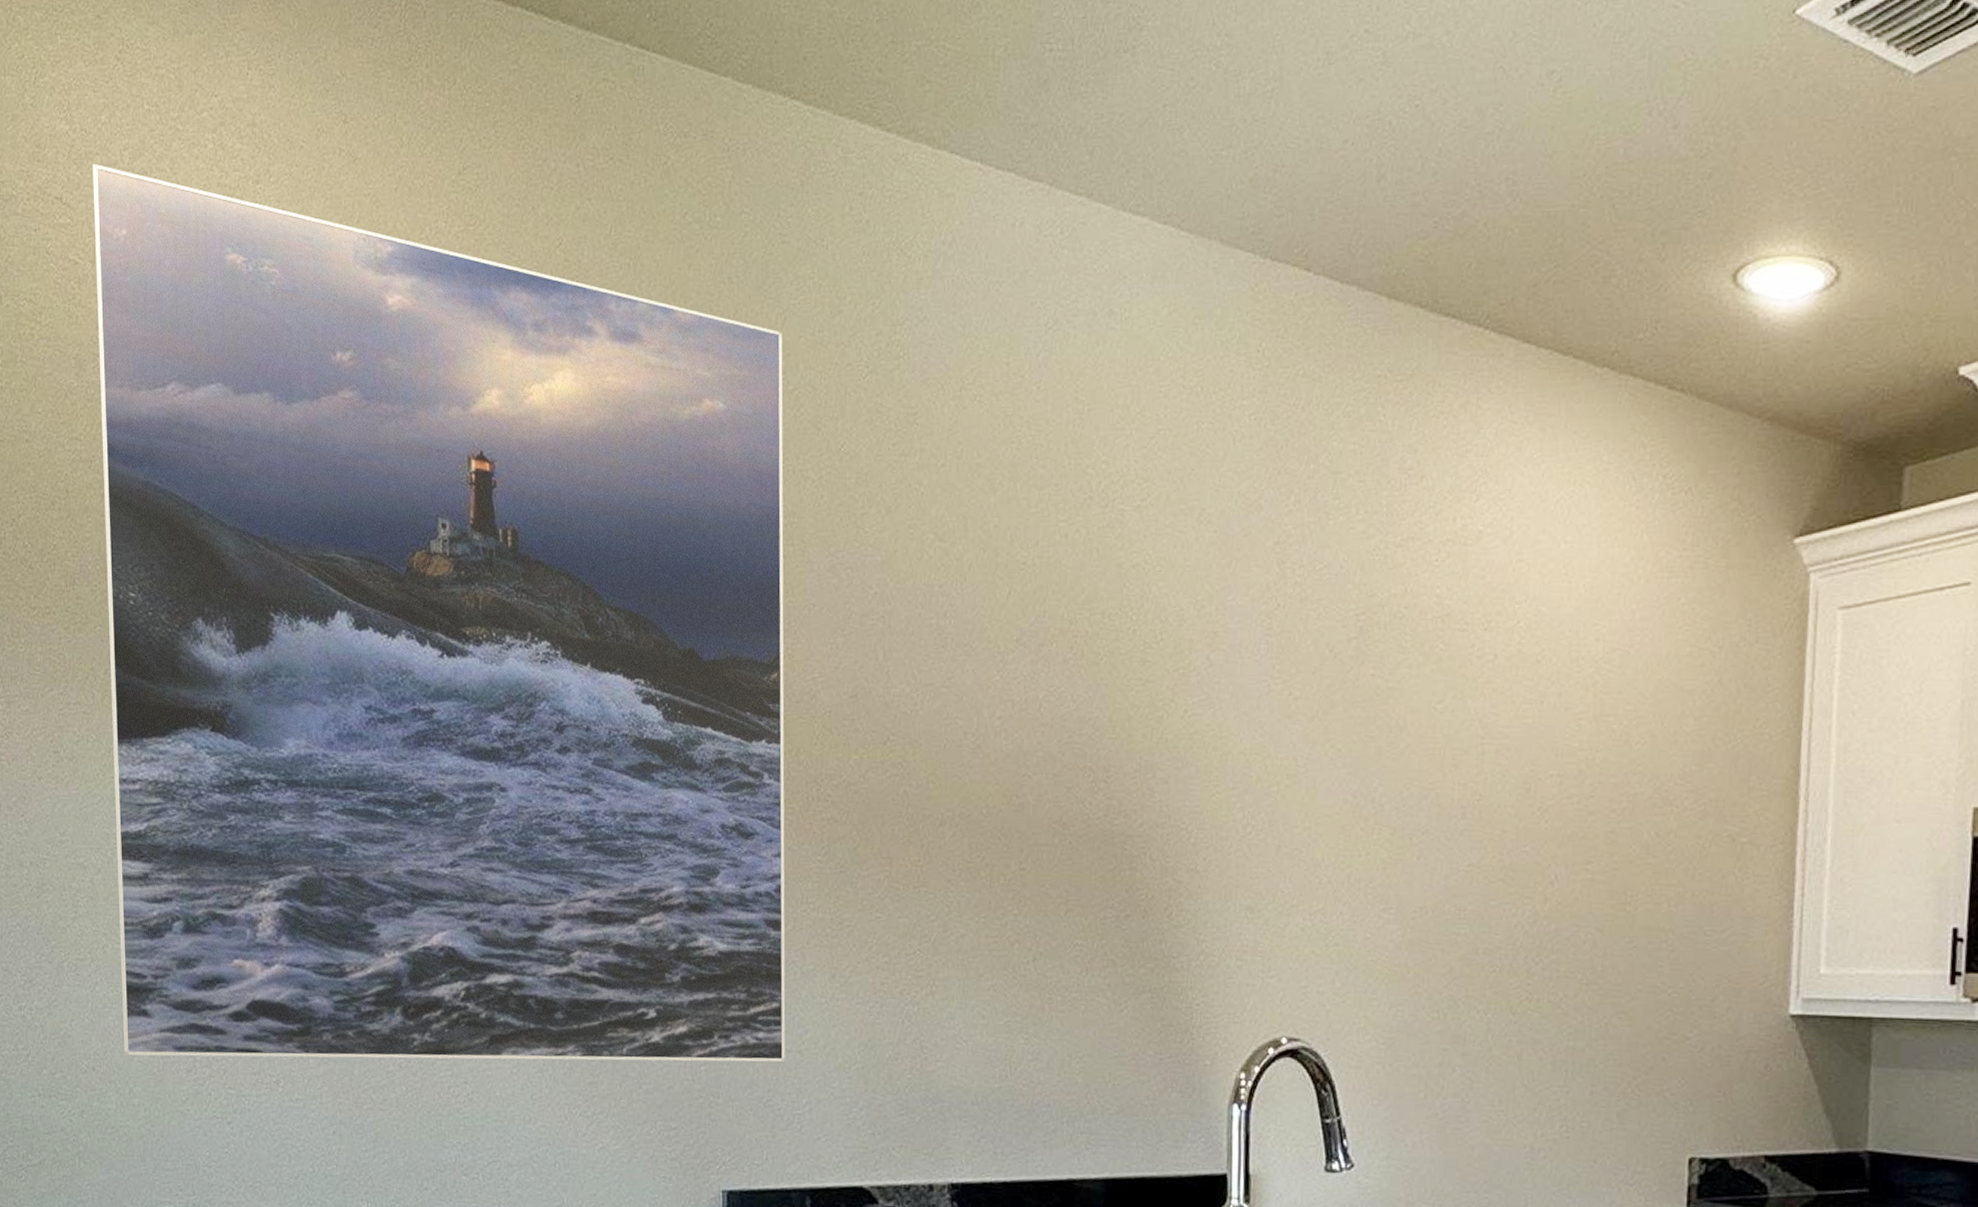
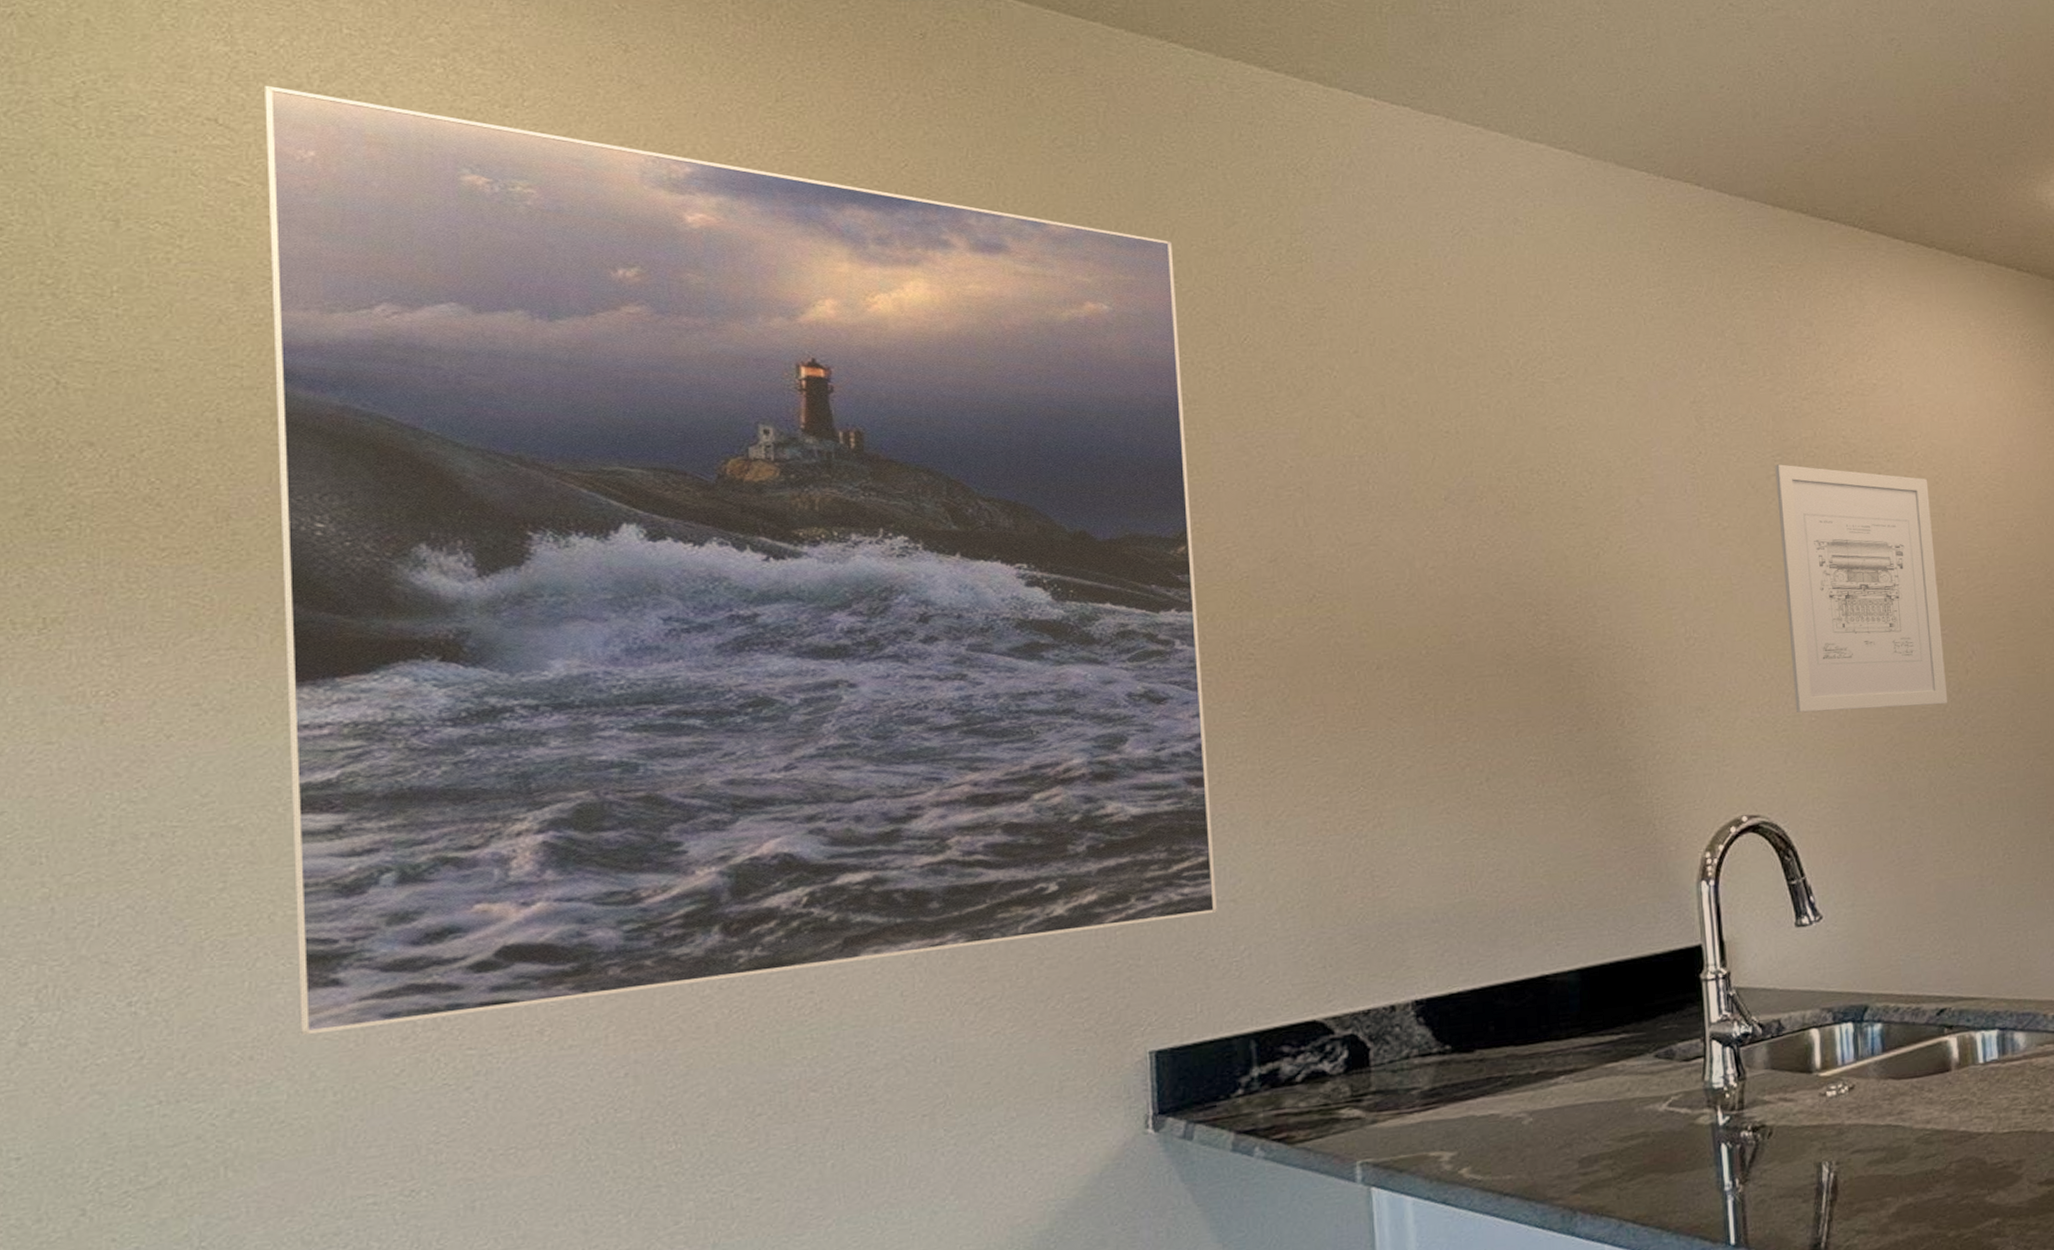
wall art: none [1350,625,1528,937] -> present [1775,464,1948,712]

